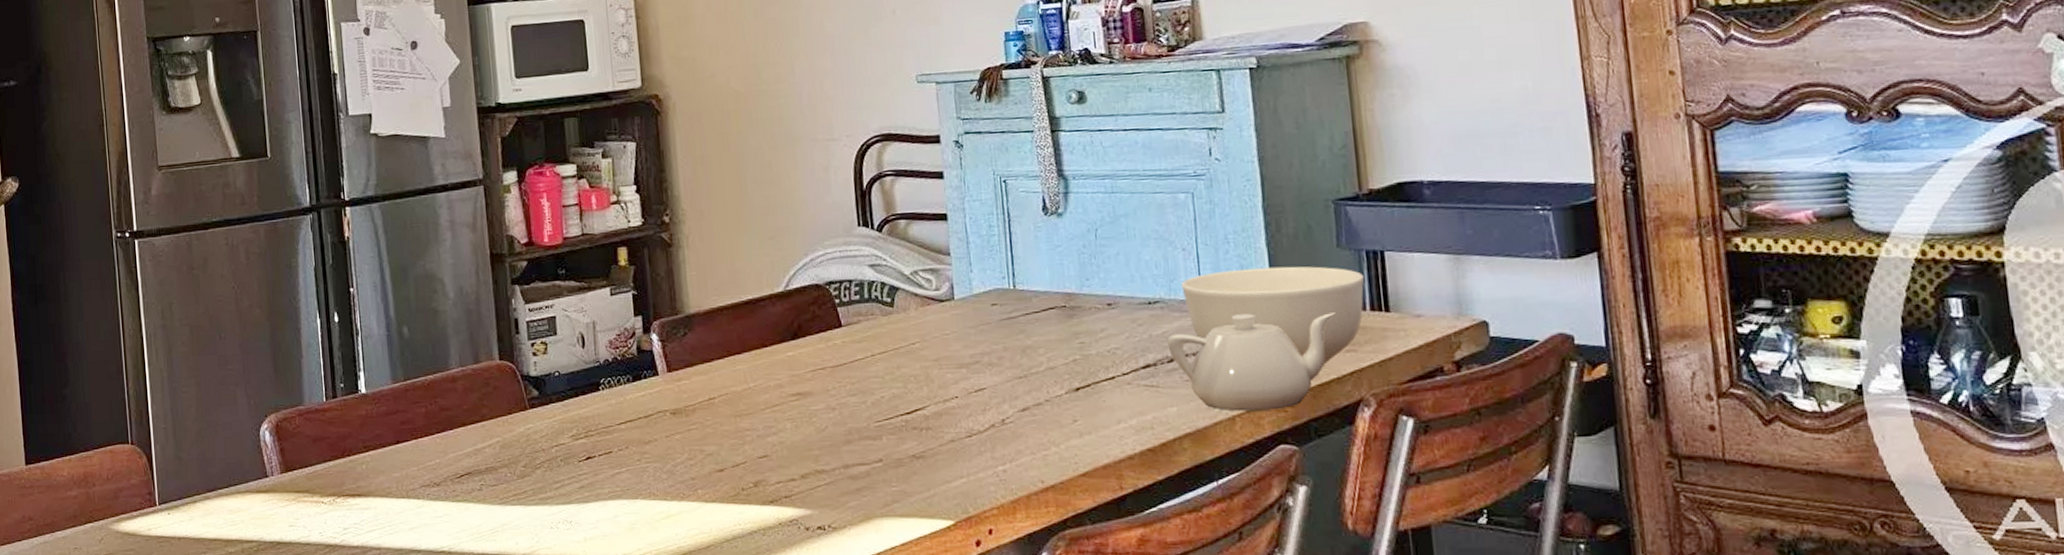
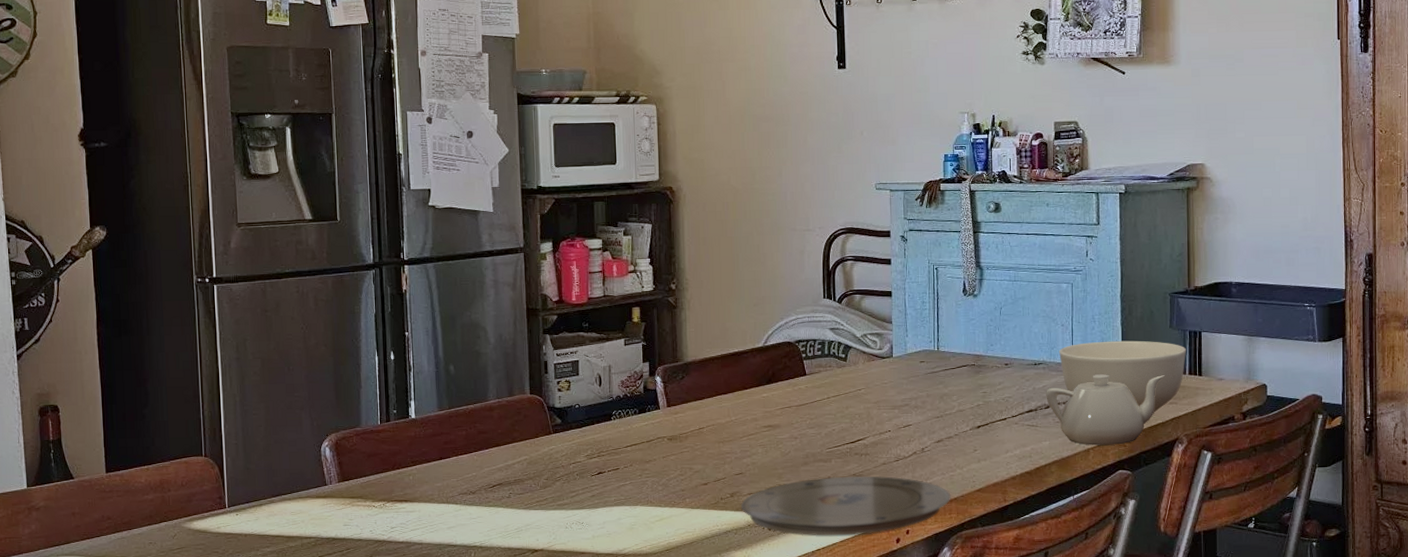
plate: none [767,457,1047,537] -> present [740,476,951,536]

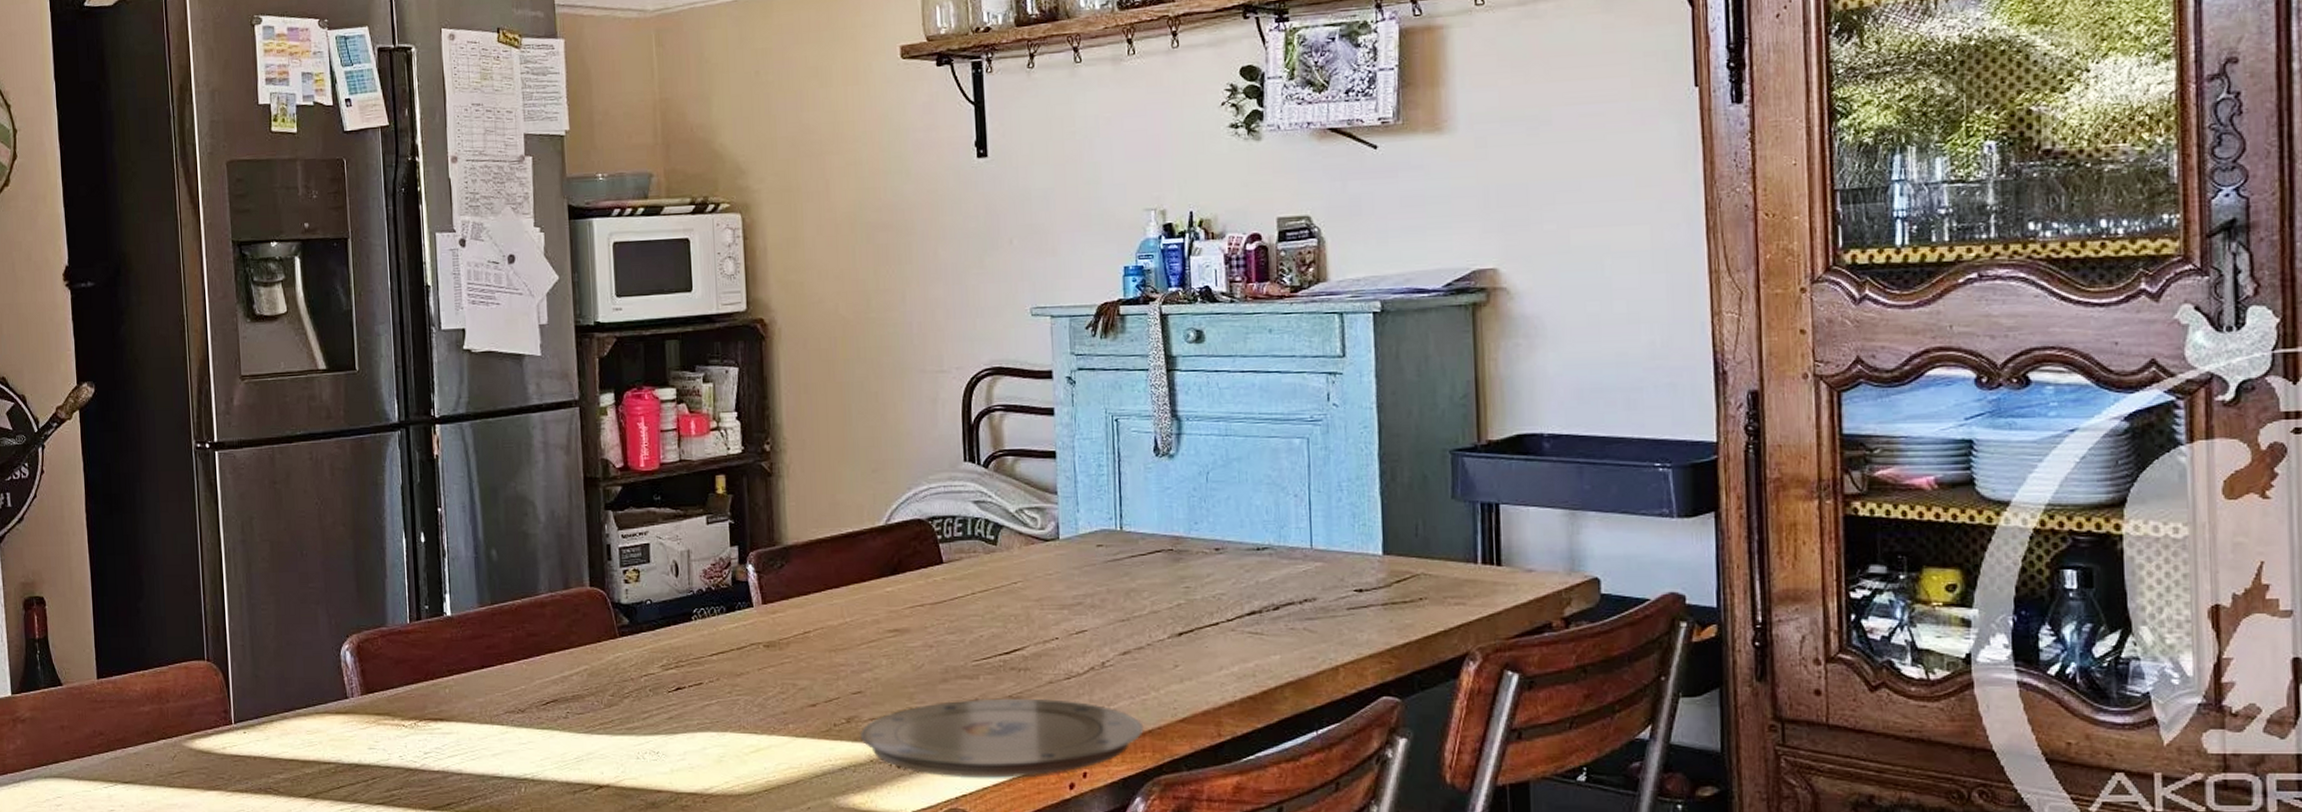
teapot: present [1046,374,1165,445] -> none [1274,563,1446,661]
bowl: present [1059,340,1187,415] -> none [1291,516,1478,620]

